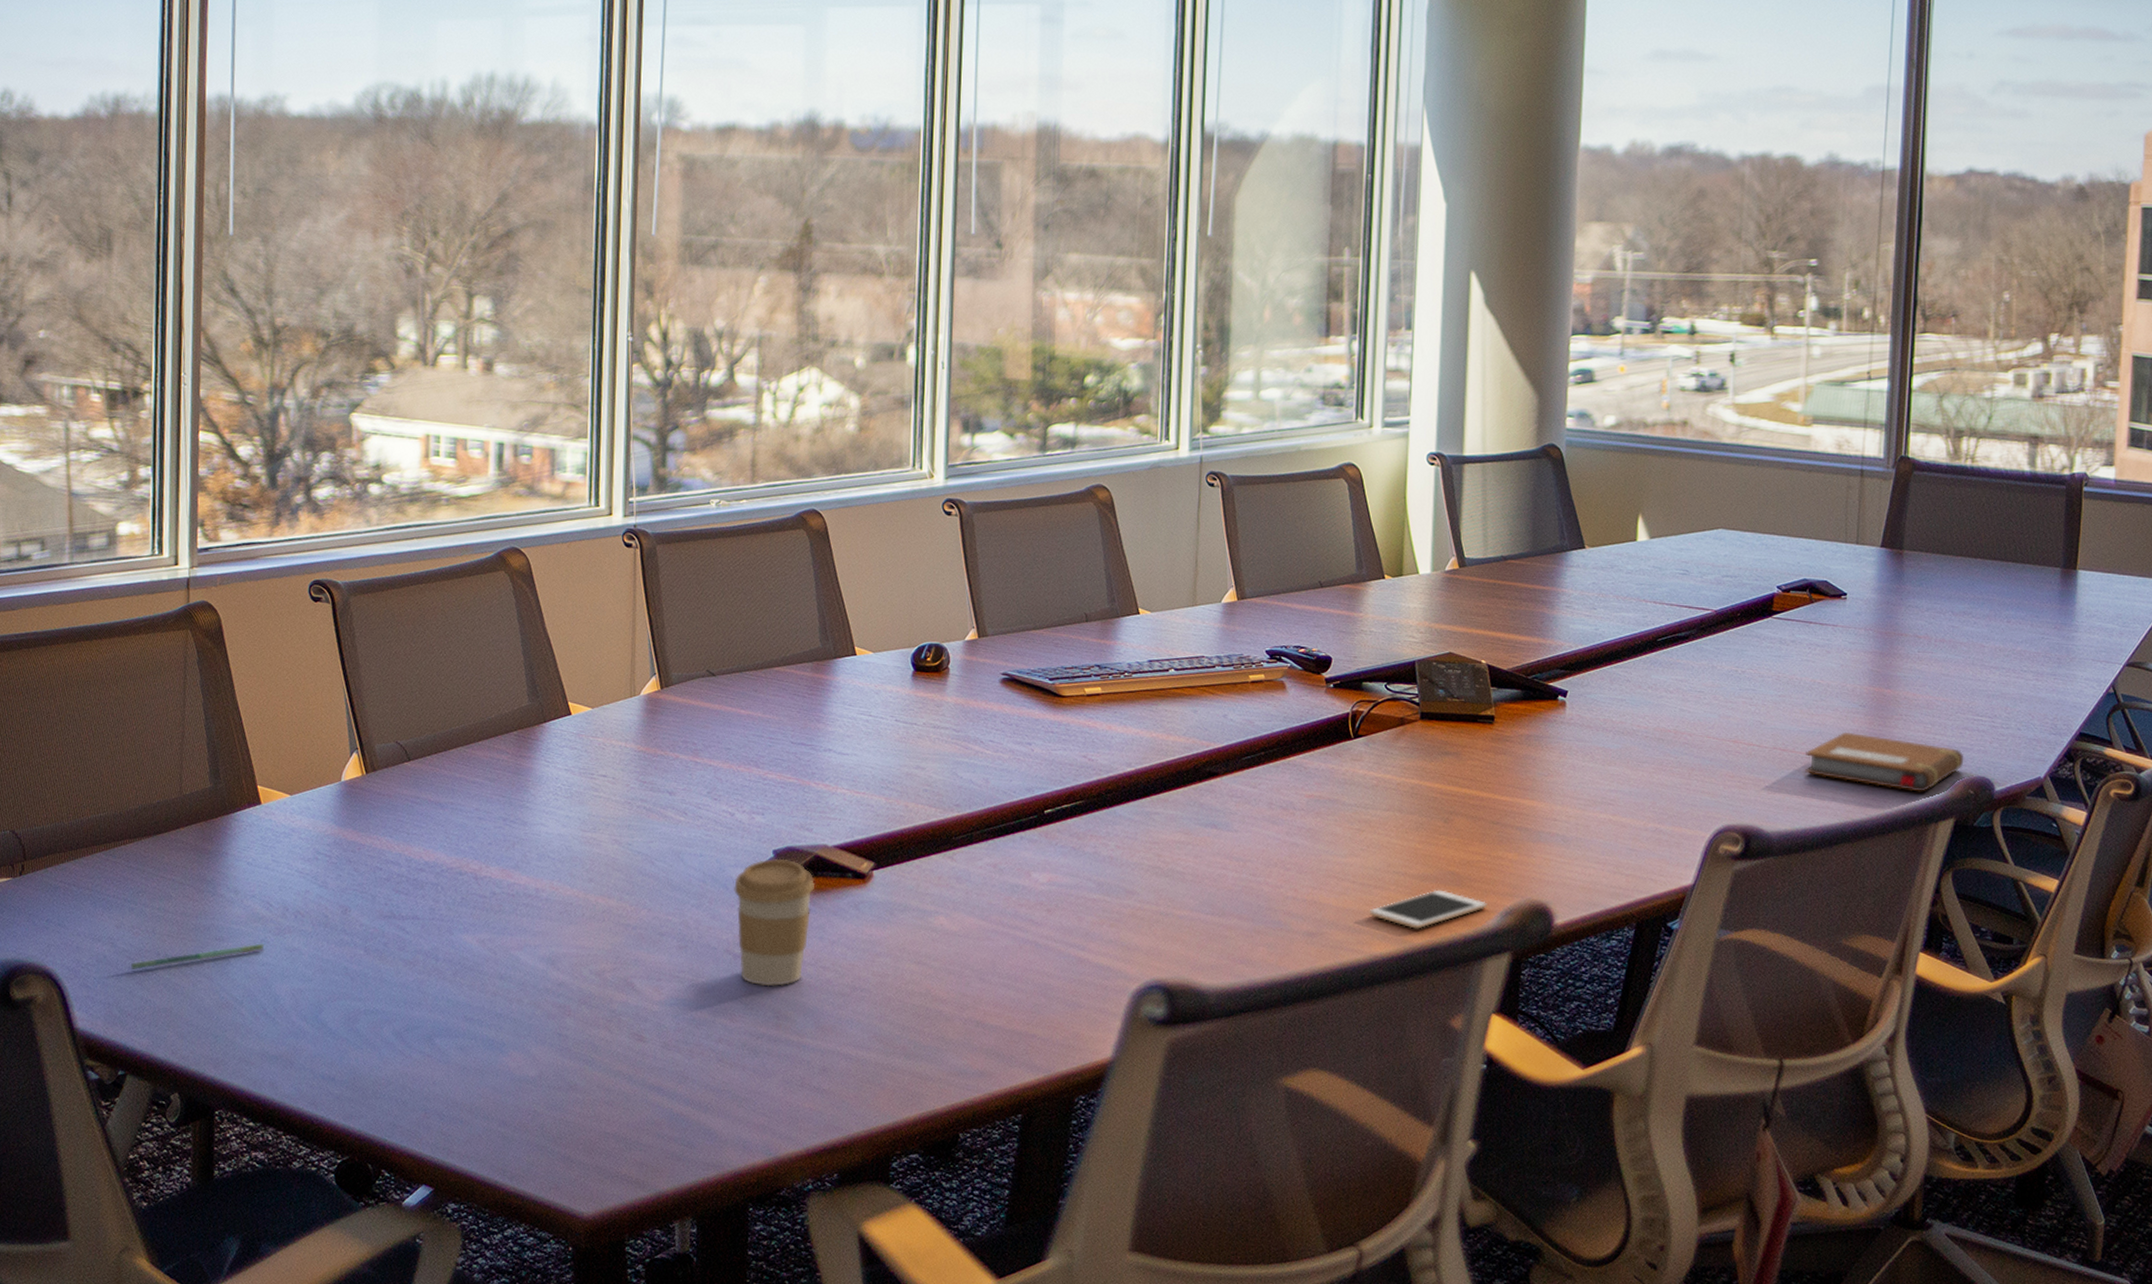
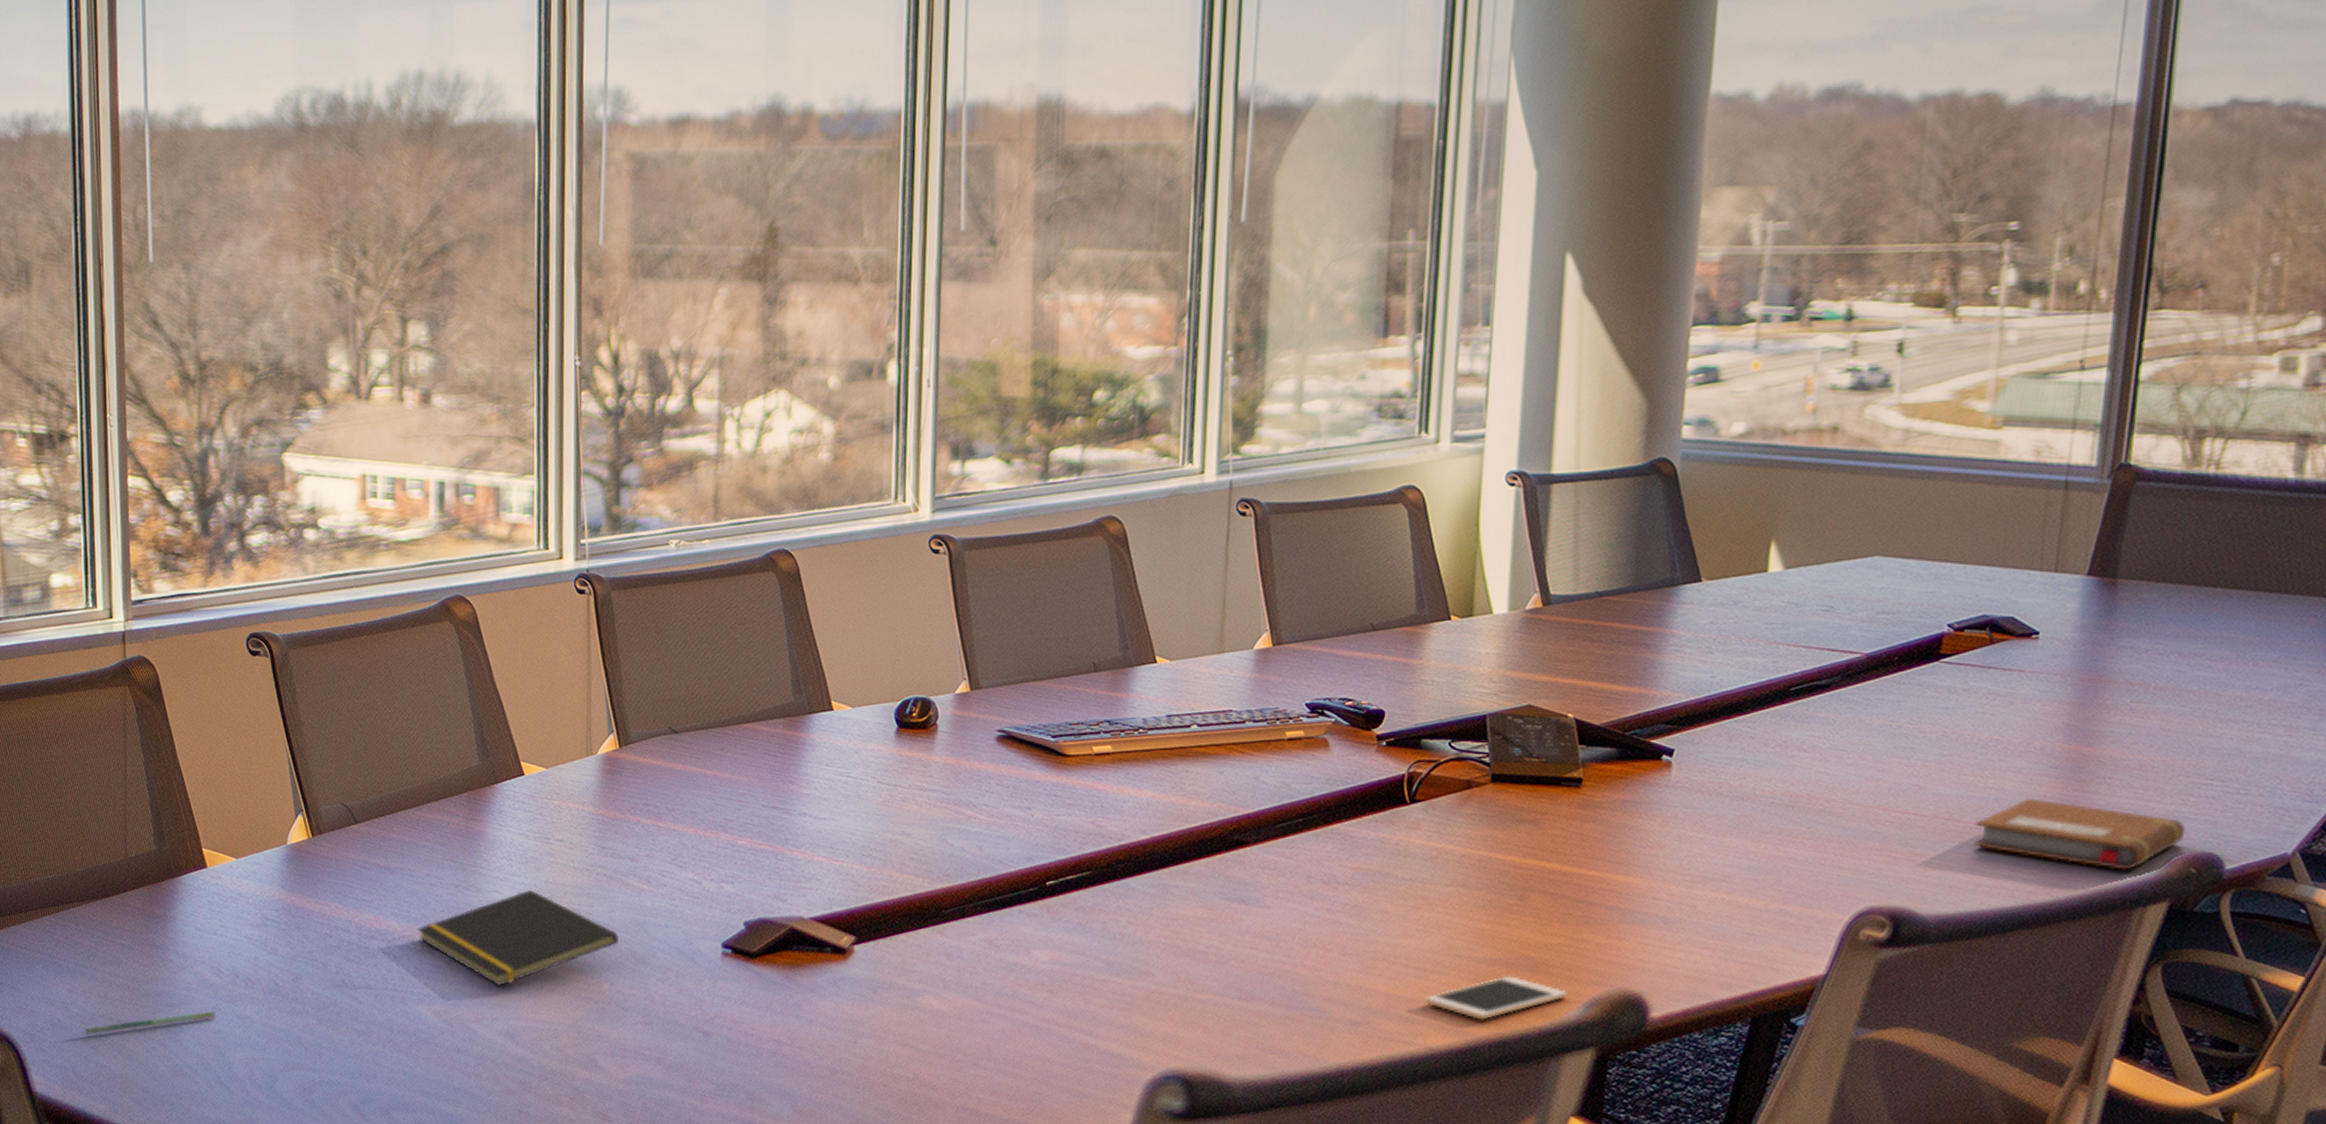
notepad: none [465,821,657,915] -> present [417,889,620,986]
coffee cup: present [734,858,816,987] -> none [702,930,791,1067]

